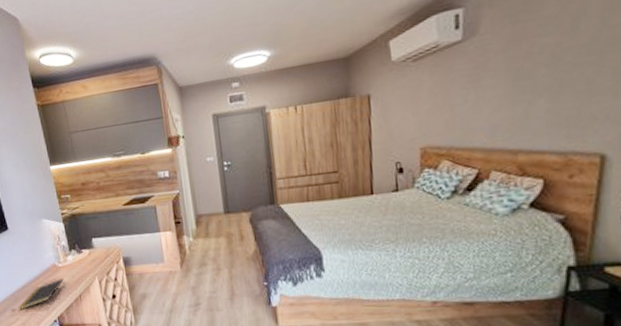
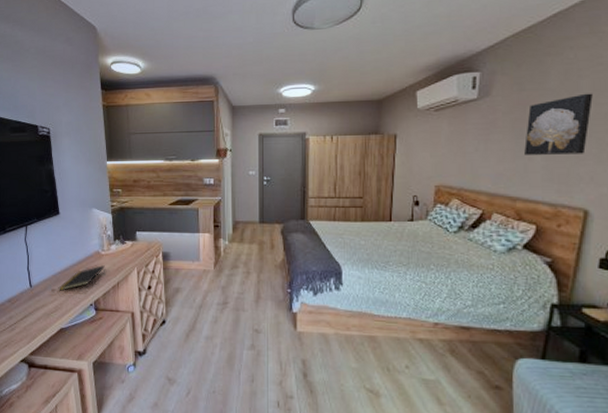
wall art: none [523,14,604,99] -> present [524,93,593,155]

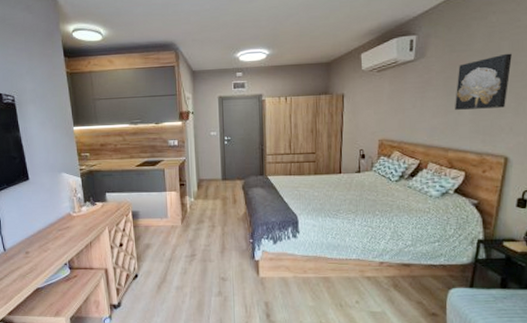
notepad: present [58,265,105,291] -> none [32,226,77,253]

